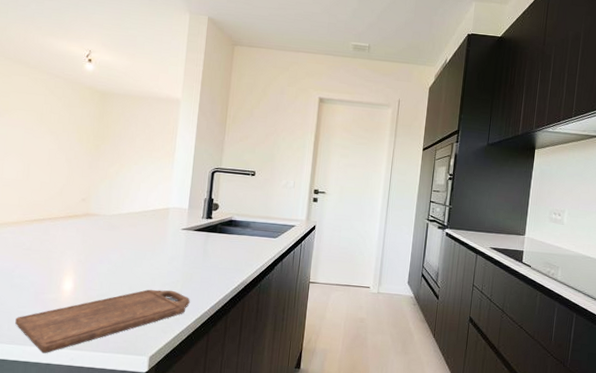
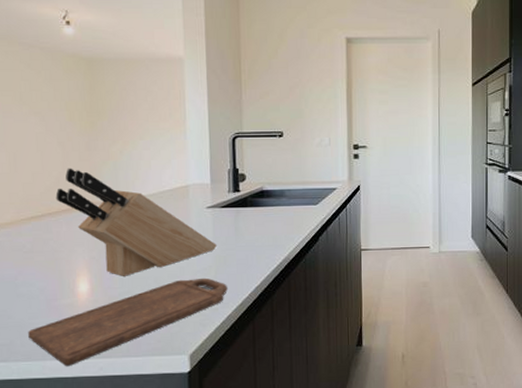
knife block: none [57,181,186,281] -> present [55,168,217,276]

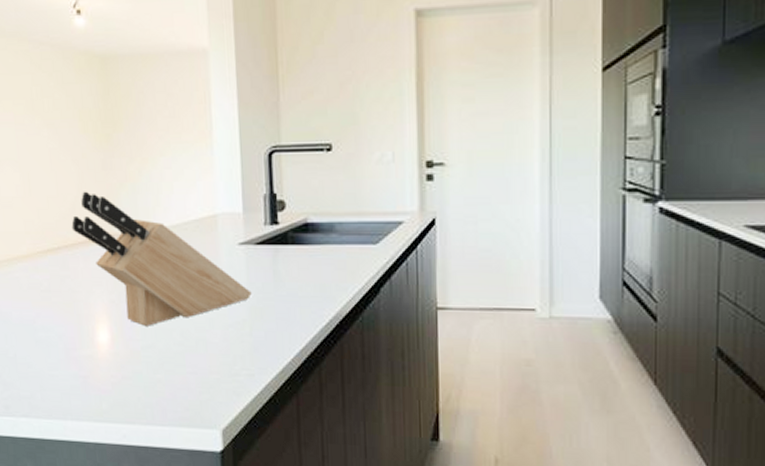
cutting board: present [28,277,228,367] -> none [48,333,265,430]

